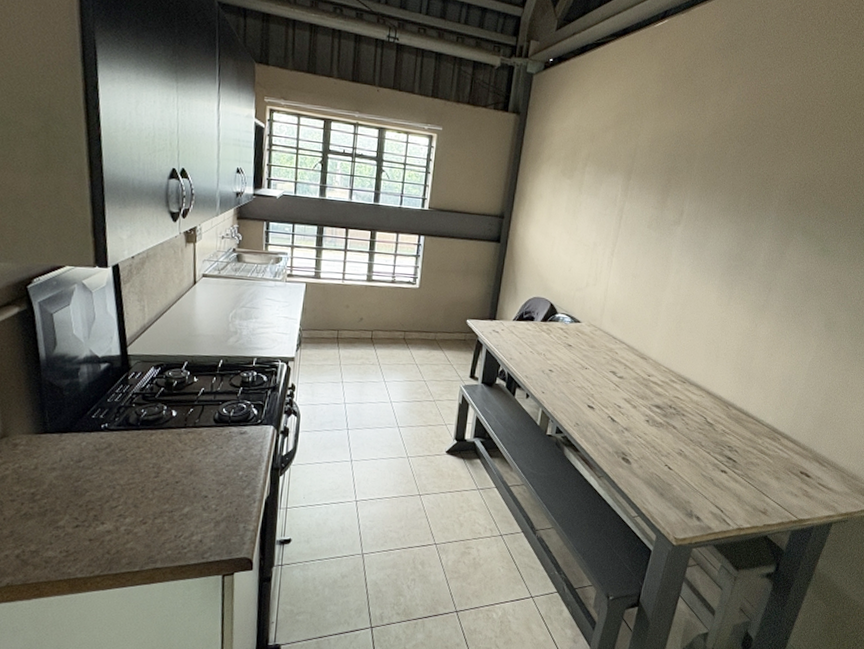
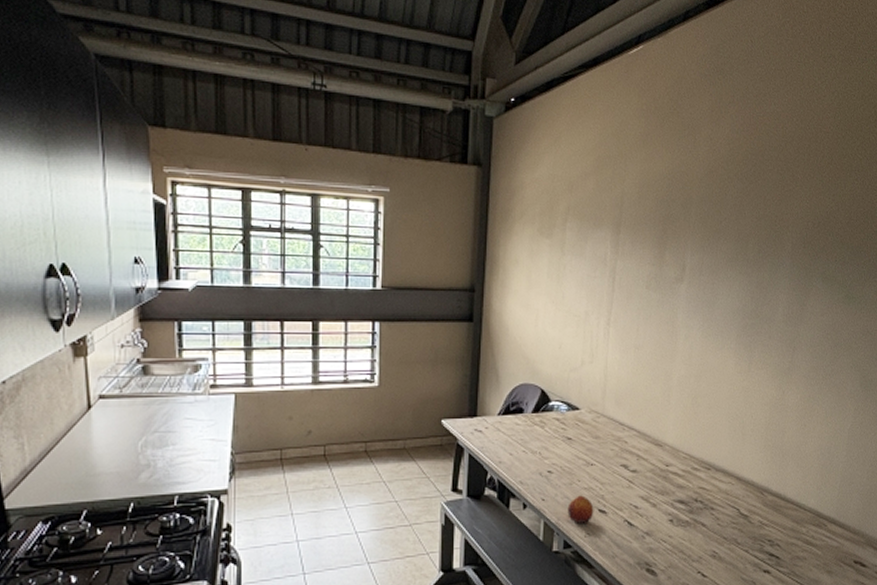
fruit: none [562,392,584,415] -> present [567,495,594,523]

